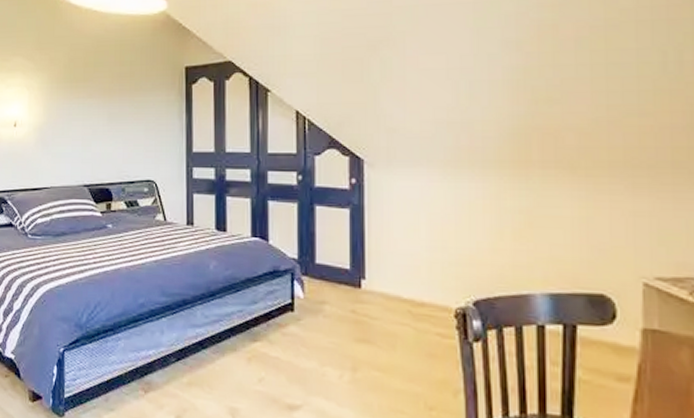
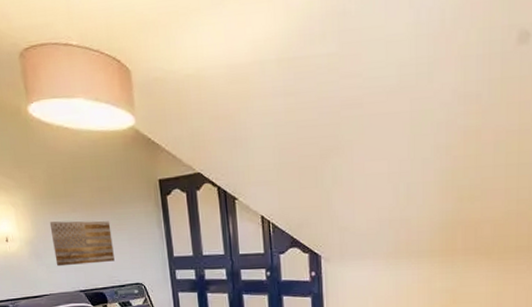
wall art: none [62,107,127,157] -> present [49,220,115,267]

